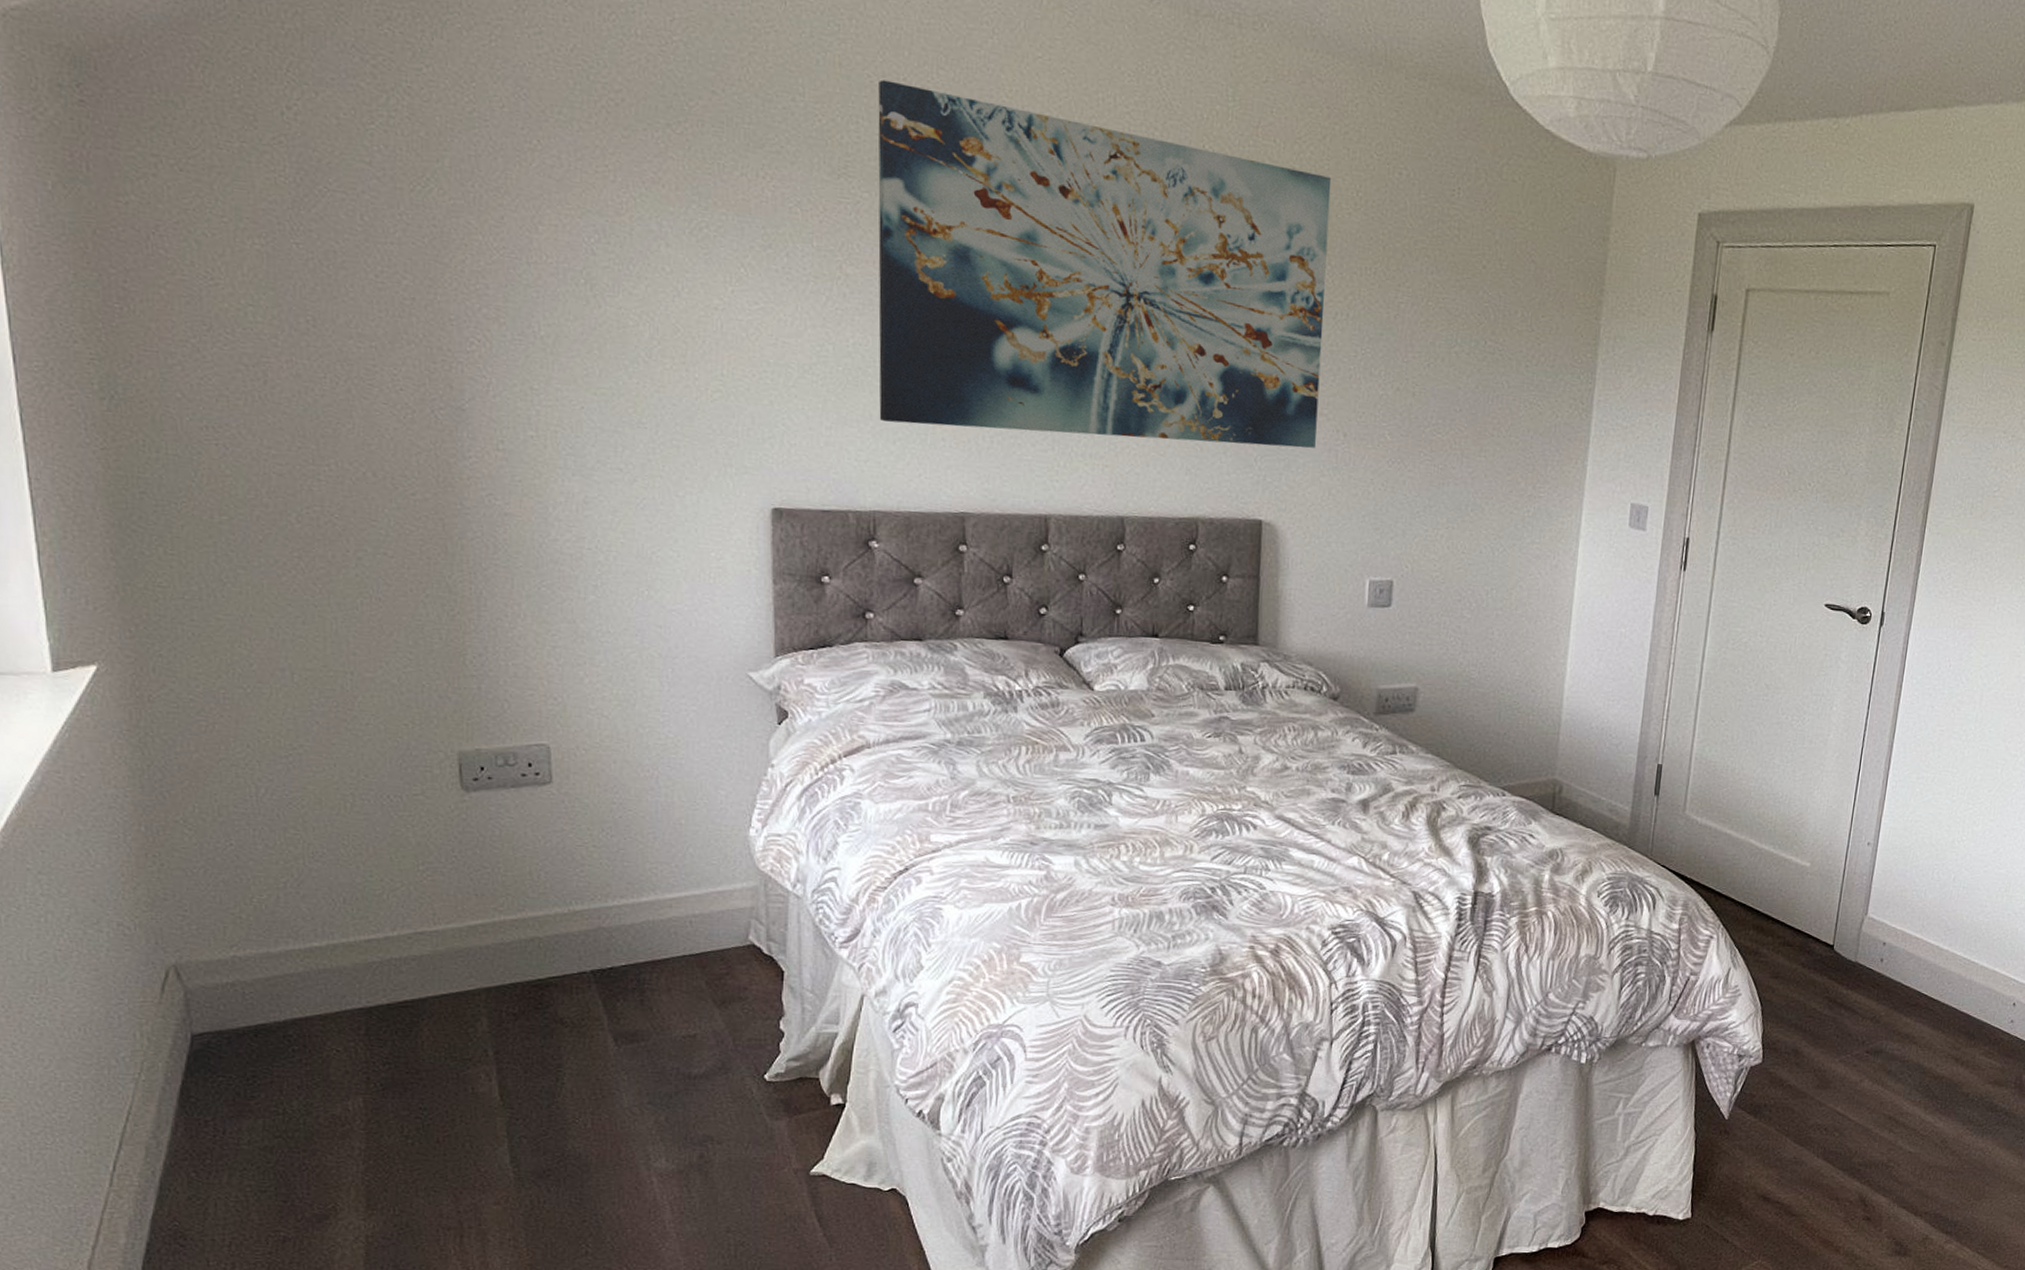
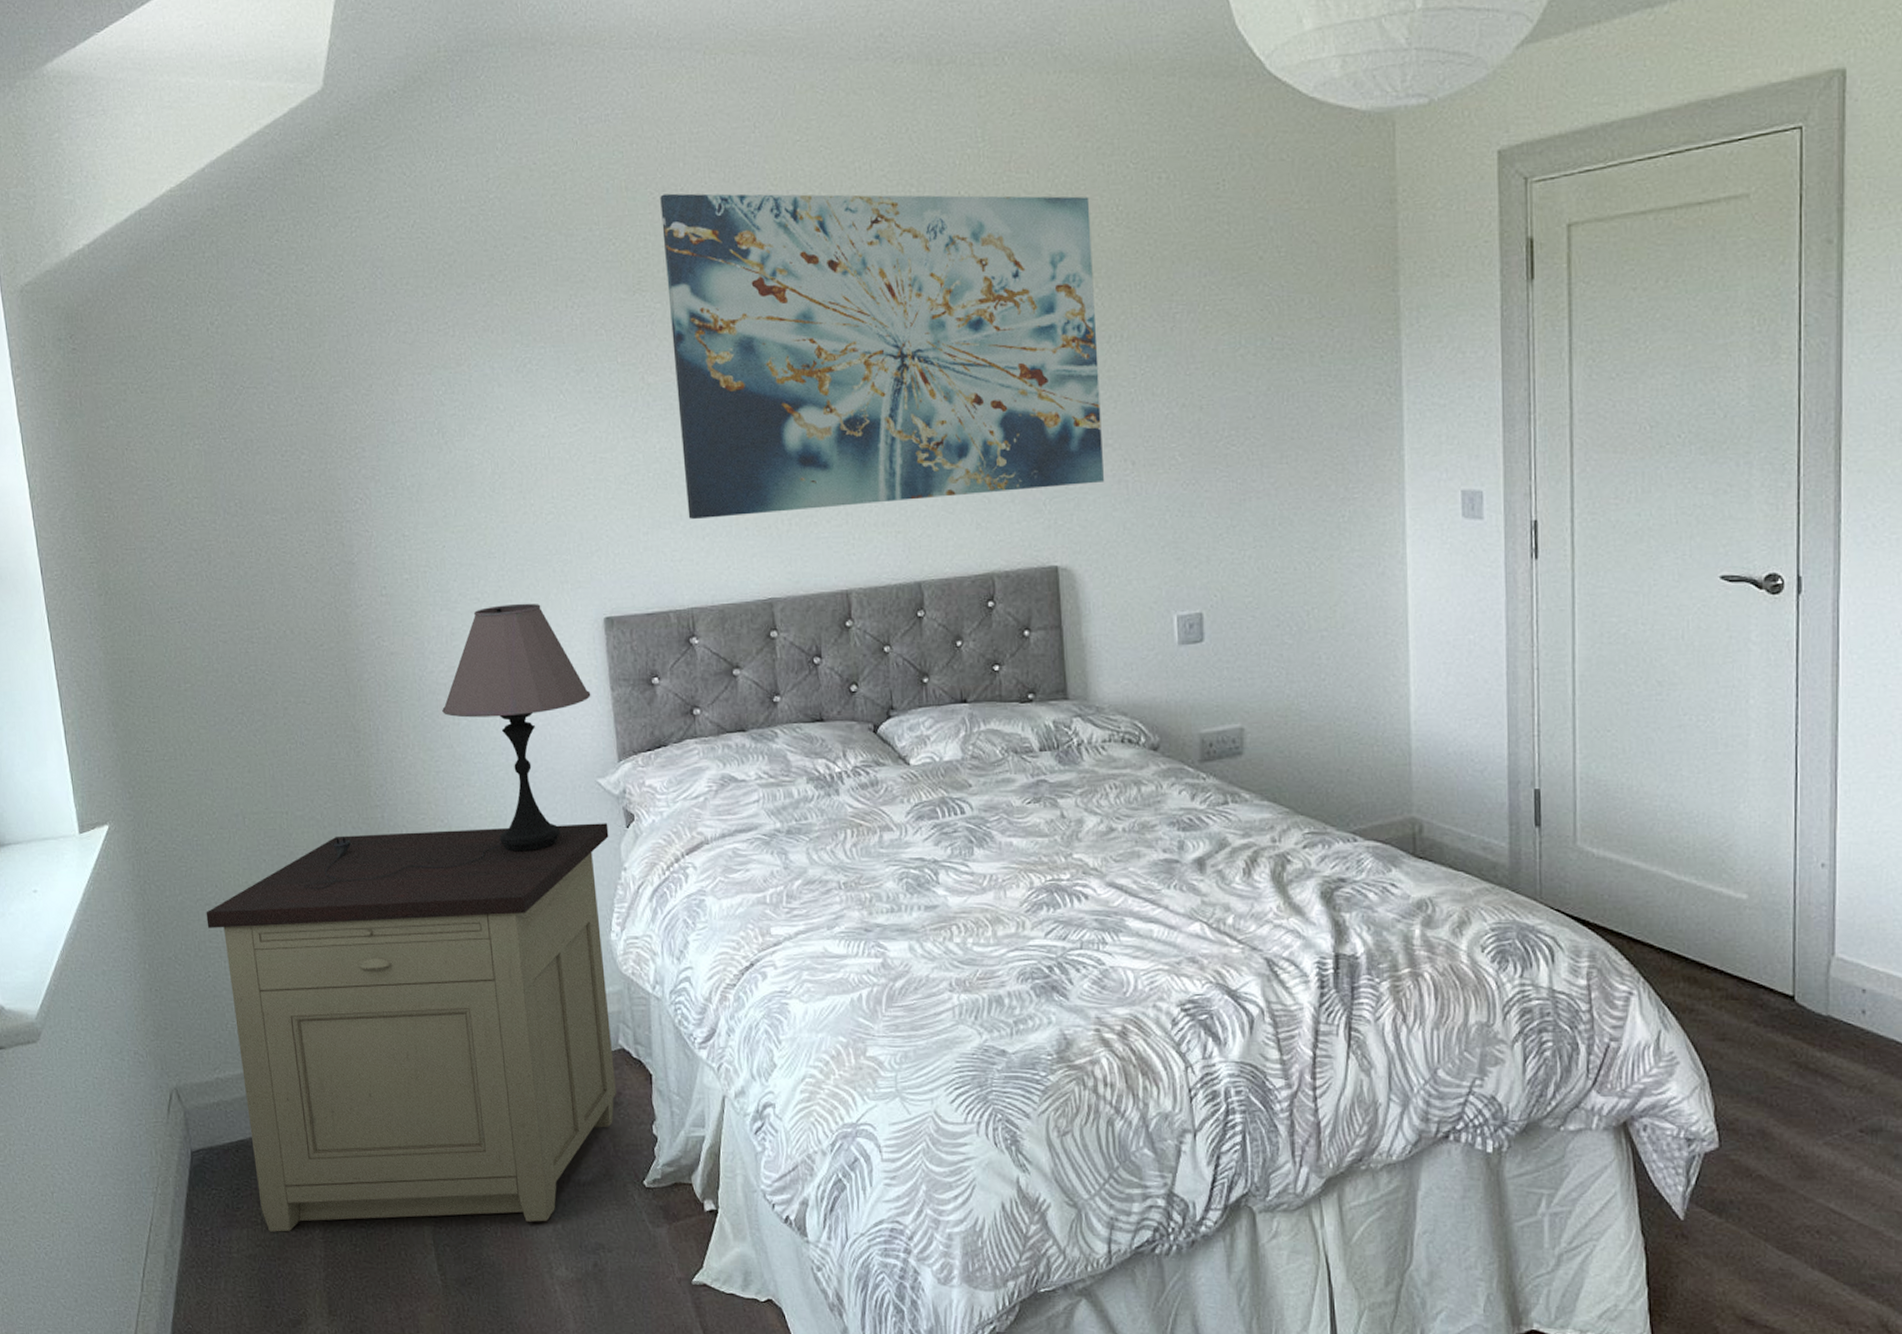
nightstand: none [231,704,757,1123] -> present [206,823,616,1232]
table lamp: none [369,479,749,759] -> present [304,603,591,889]

